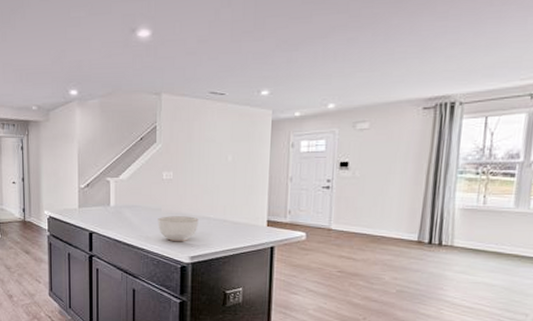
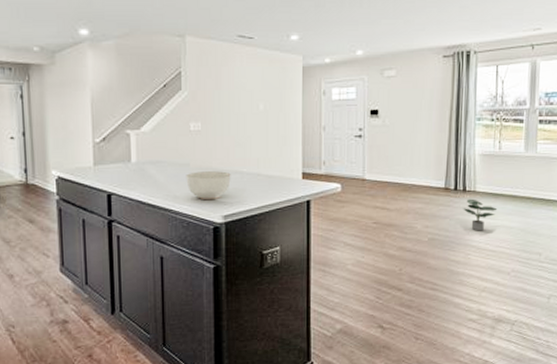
potted plant: none [437,253,478,287] -> present [463,198,498,231]

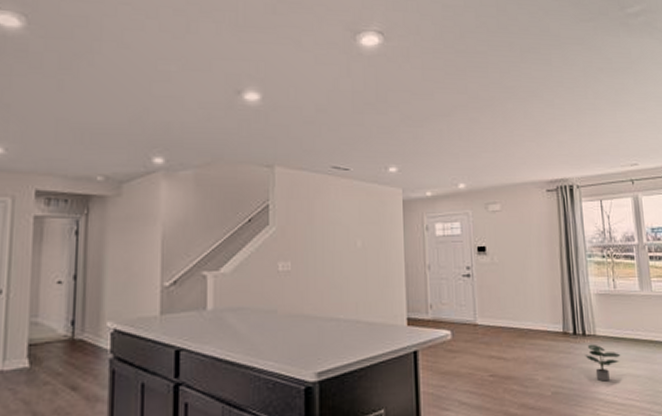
bowl: present [186,171,231,201] -> none [272,318,326,355]

